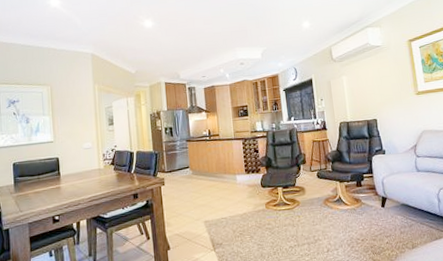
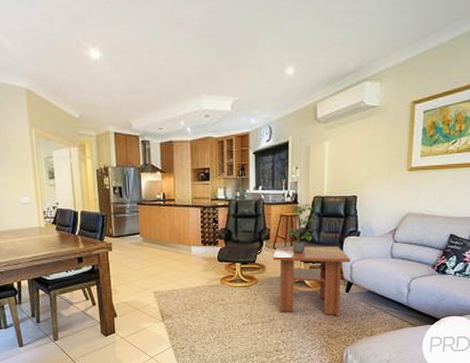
coffee table: none [310,165,381,232] -> present [272,245,350,317]
potted plant: none [319,129,347,174] -> present [287,203,317,254]

